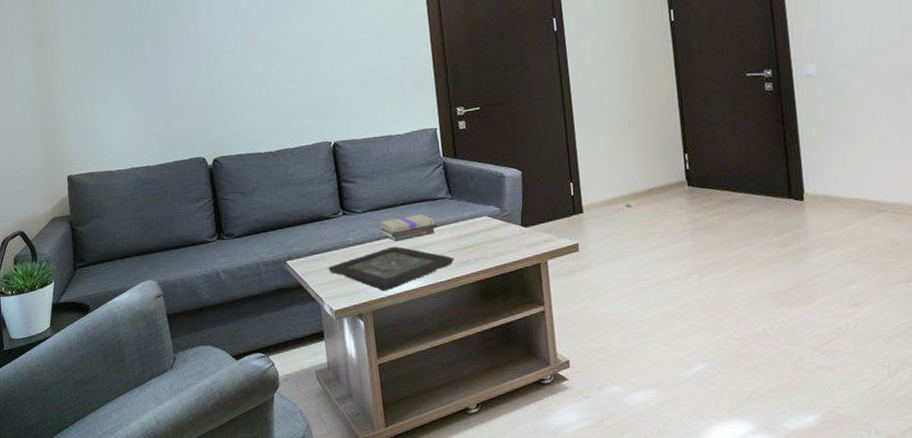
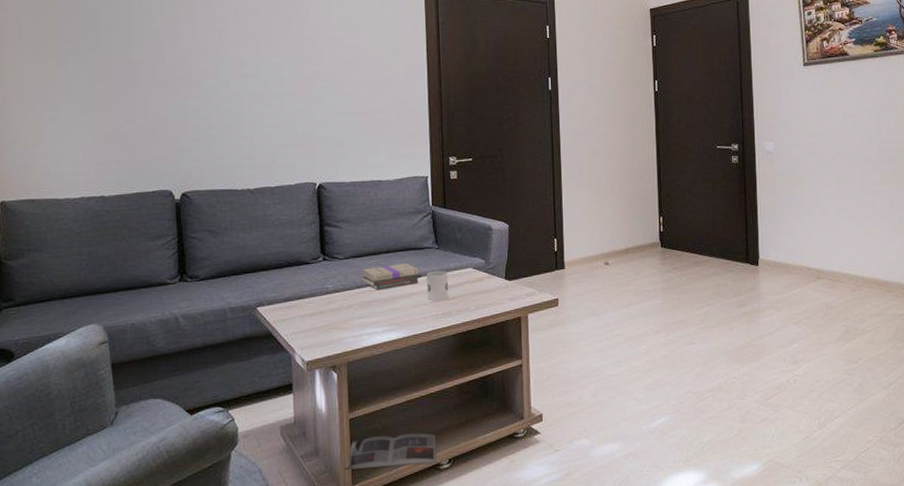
decorative tray: present [328,246,454,290] -> none [303,295,436,341]
magazine: none [376,378,465,413] -> present [344,433,437,470]
mug: none [442,220,466,250] -> present [426,270,449,301]

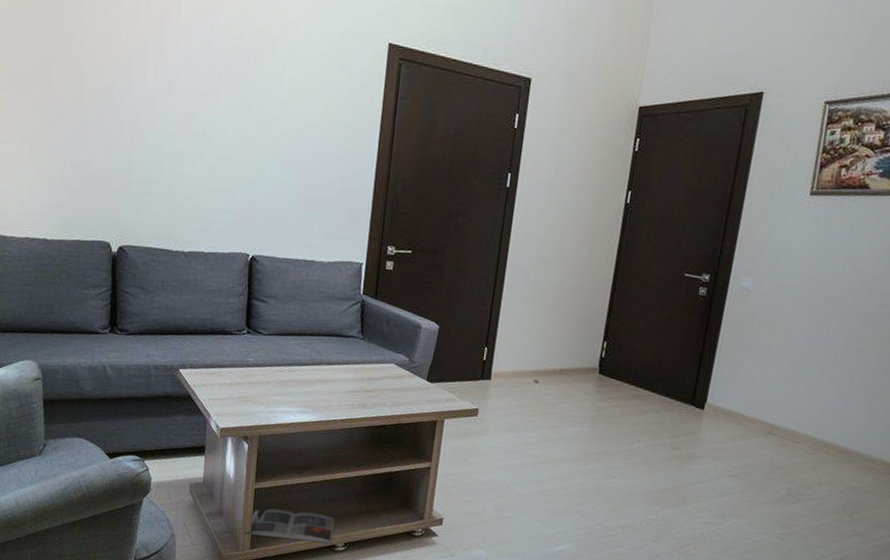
books: present [361,262,421,291] -> none [282,347,342,372]
mug: present [426,270,449,301] -> none [345,360,370,392]

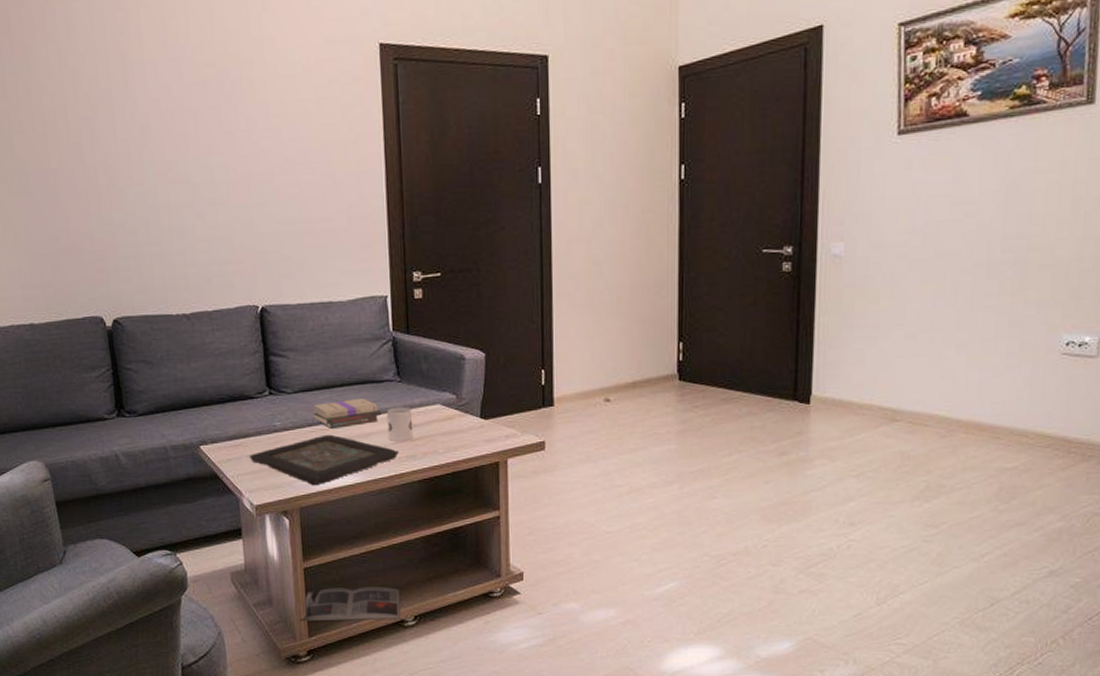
decorative tray: none [222,375,352,418] -> present [249,434,399,485]
books: none [282,347,342,372] -> present [312,397,381,430]
mug: none [345,360,370,392] -> present [386,407,414,442]

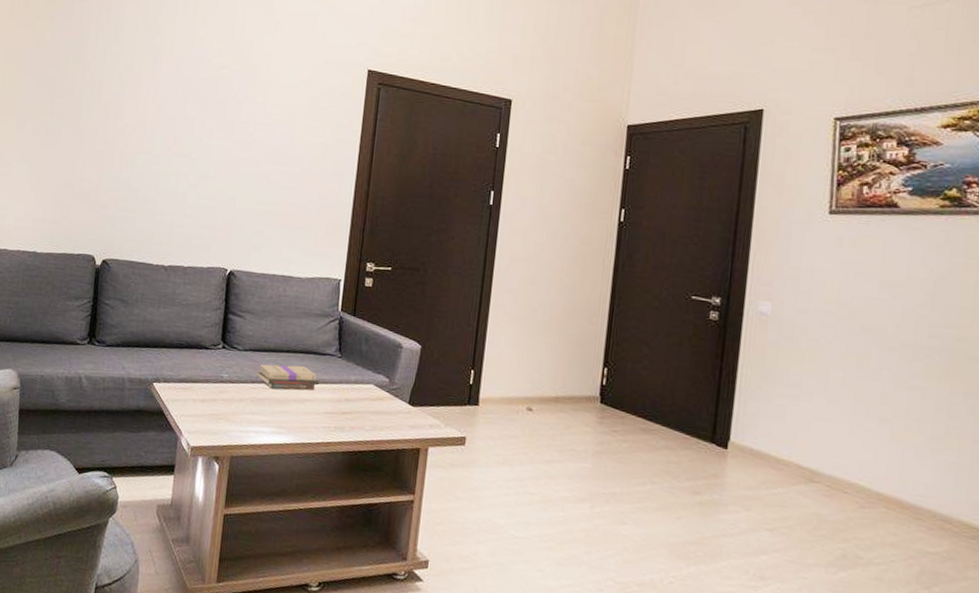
decorative tray: present [249,434,399,485] -> none [194,393,329,438]
magazine: present [299,586,400,621] -> none [211,537,310,582]
mug: present [386,407,414,442] -> none [321,380,347,413]

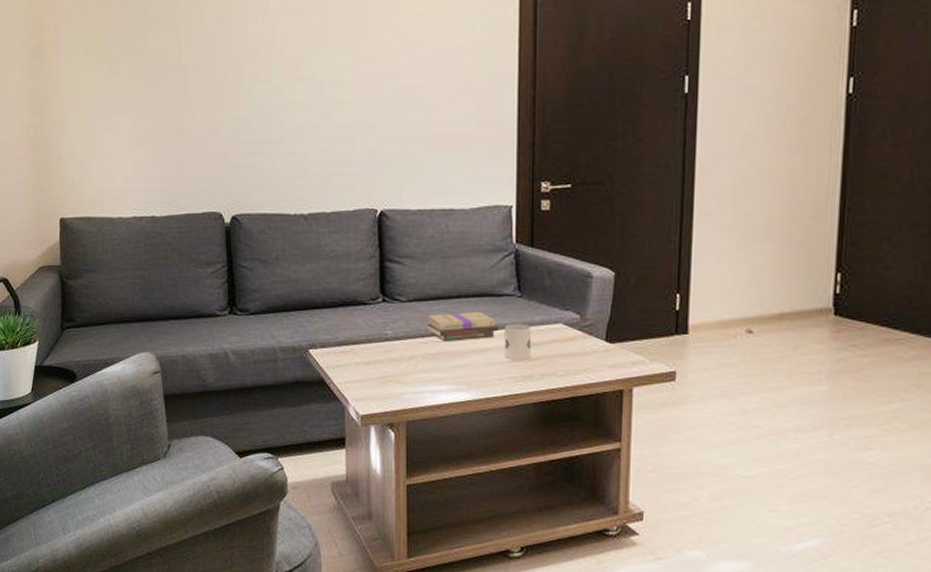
mug: none [321,380,347,413] -> present [504,323,532,361]

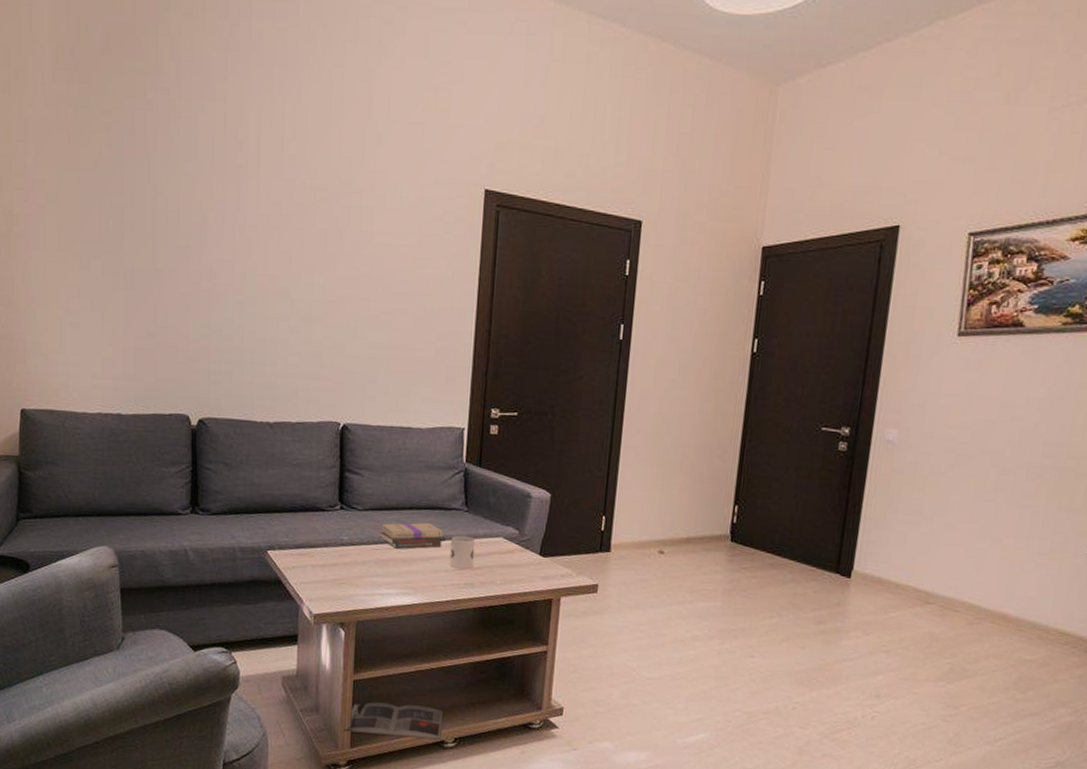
magazine: none [399,508,507,548] -> present [343,702,444,739]

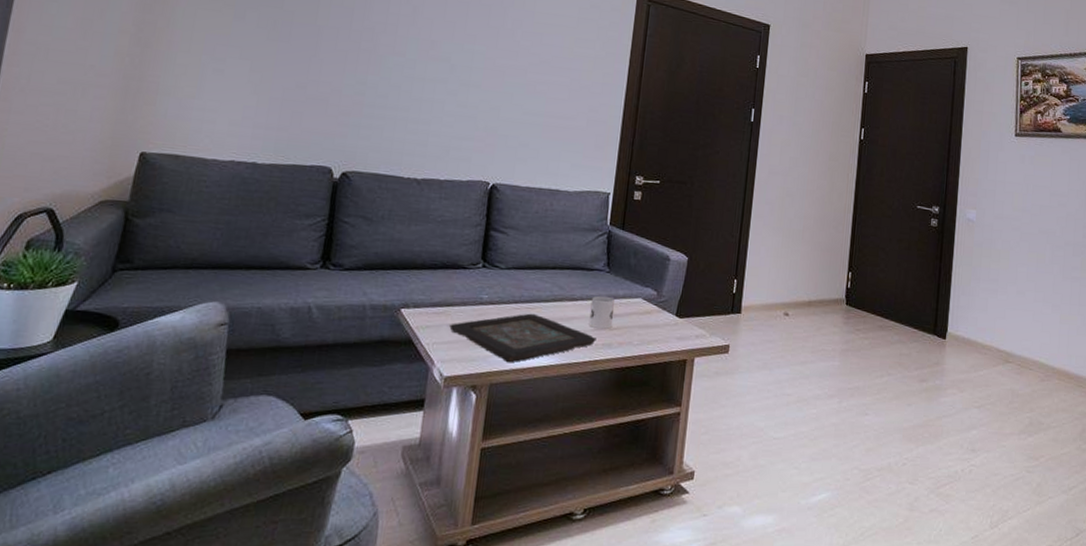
decorative tray: none [314,553,458,601] -> present [449,313,597,362]
magazine: present [343,702,444,739] -> none [465,472,575,511]
books: present [379,522,445,550] -> none [520,282,586,310]

